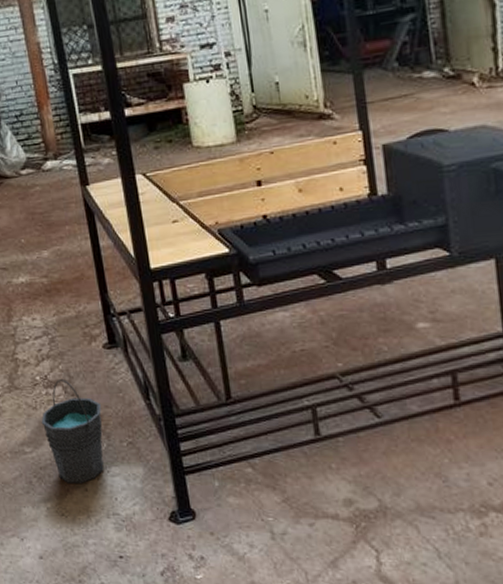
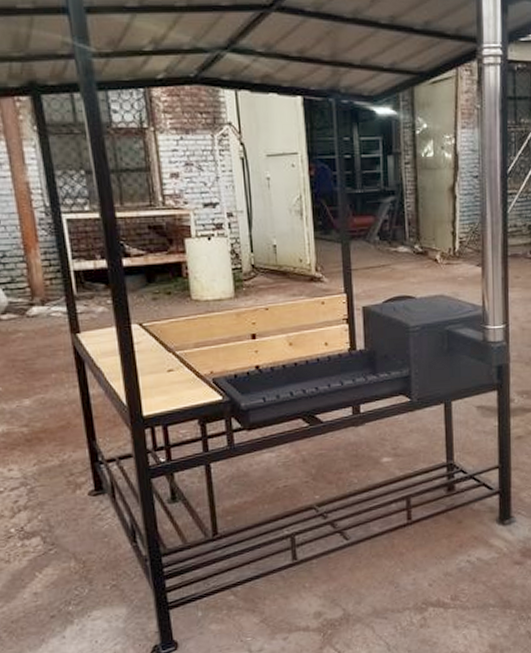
bucket: present [41,379,104,483] -> none [14,529,85,633]

